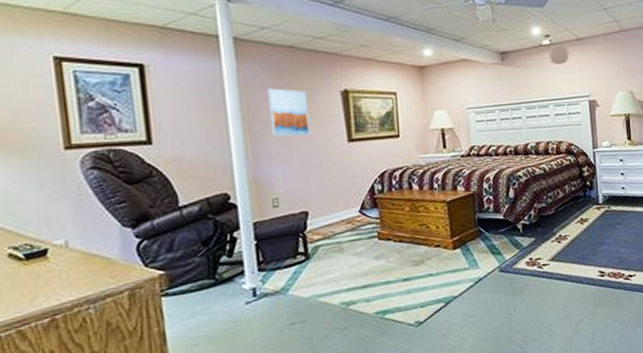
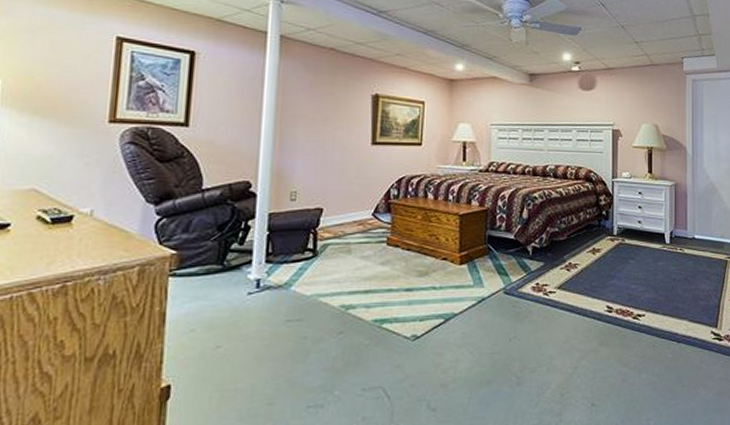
wall art: present [267,88,311,137] -> none [300,85,340,134]

